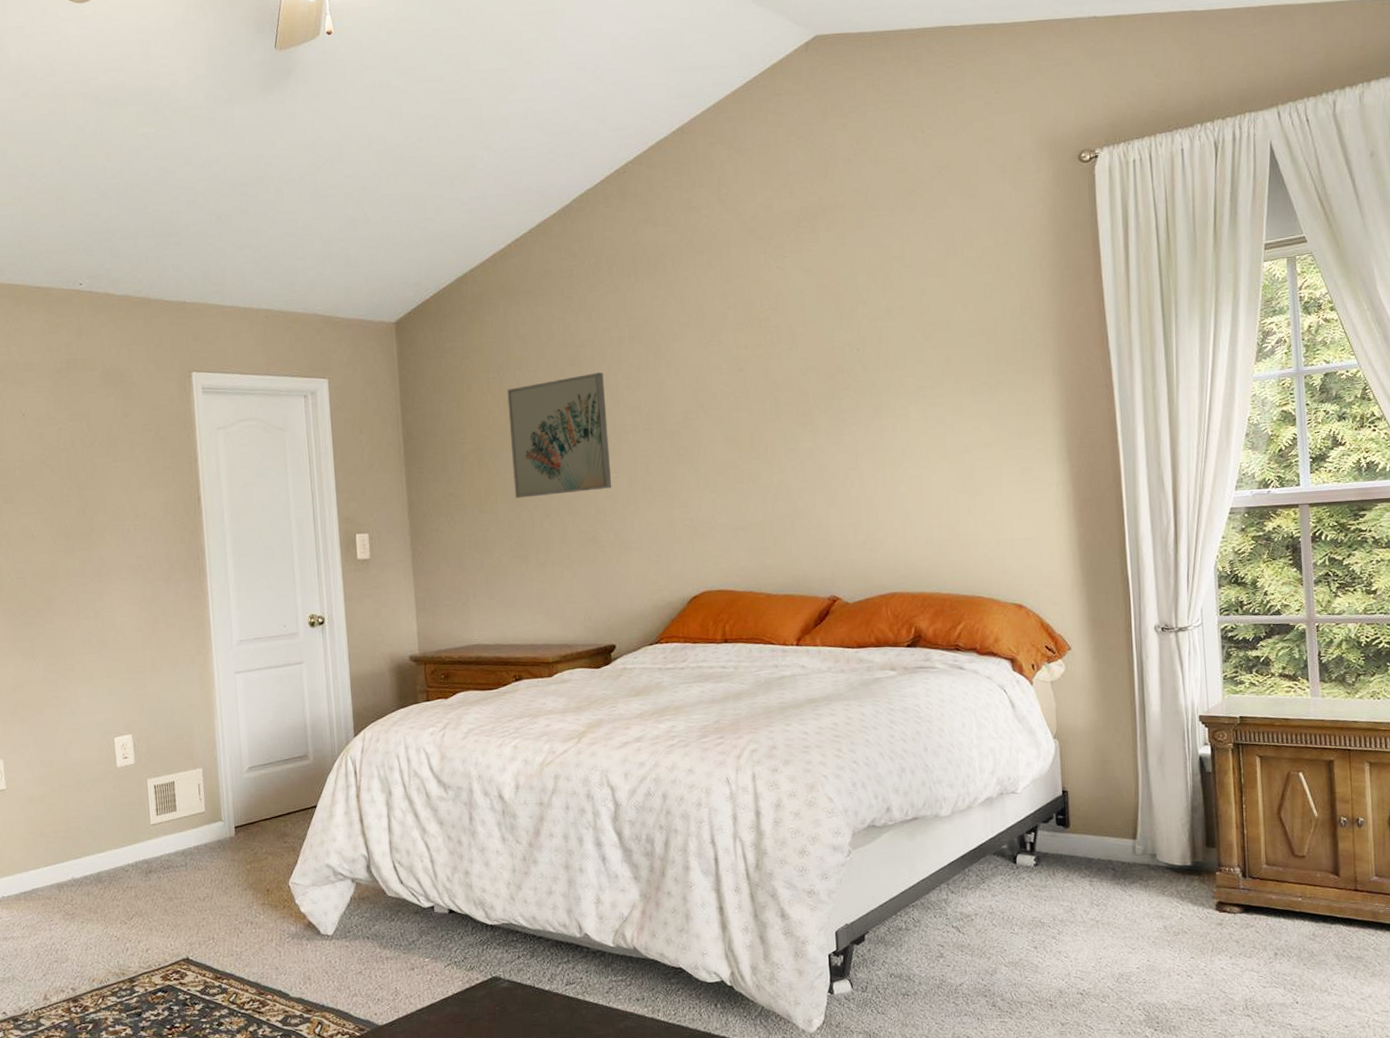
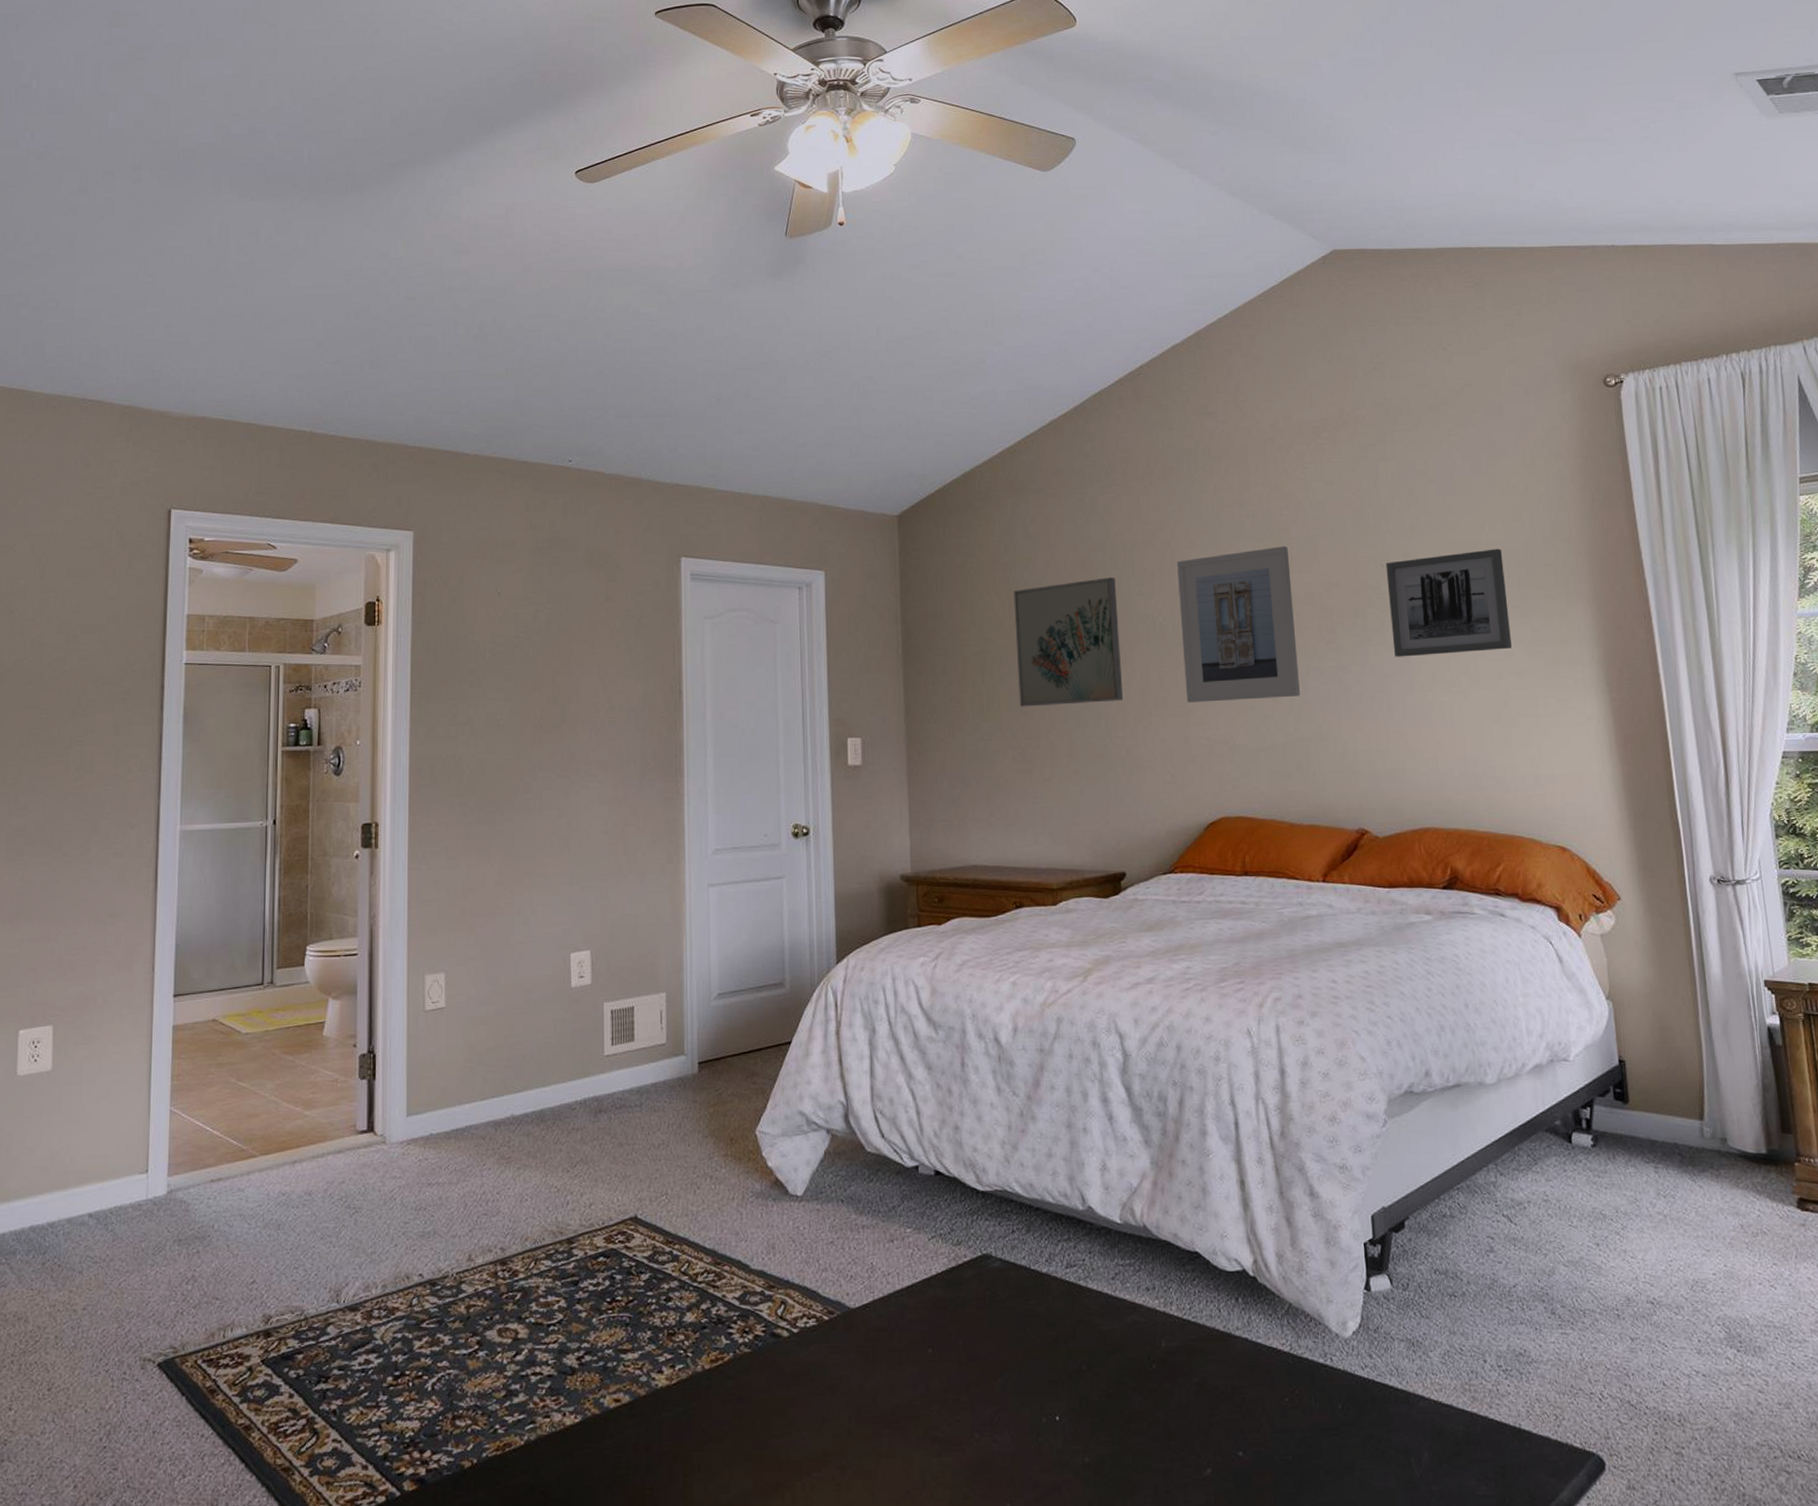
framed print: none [662,335,778,487] -> present [1177,546,1300,703]
wall art: none [861,327,979,436] -> present [1385,549,1512,657]

